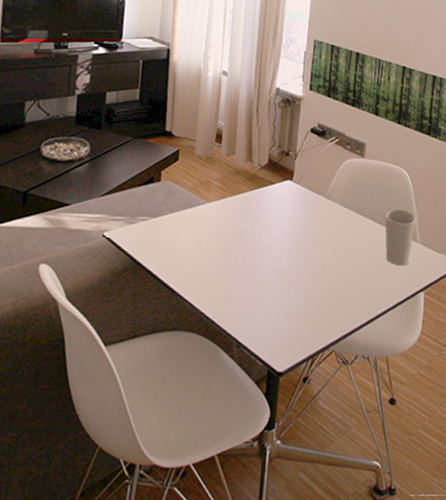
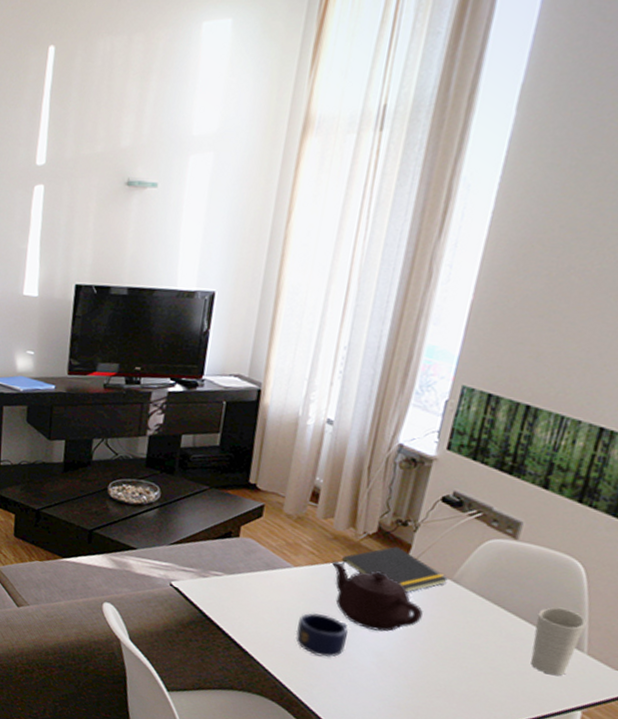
mug: none [213,243,255,283] -> present [295,613,348,658]
teapot: none [236,193,308,251] -> present [331,561,423,632]
notepad: none [244,174,323,213] -> present [341,546,449,593]

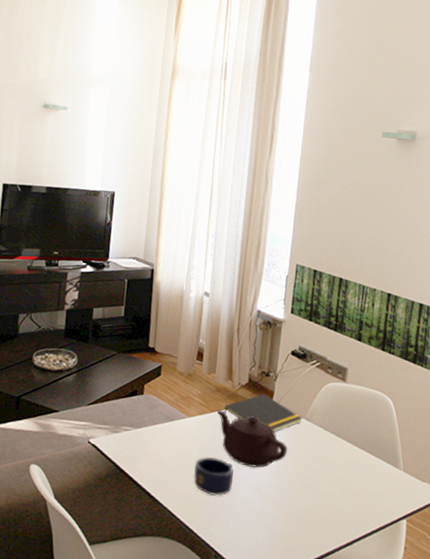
cup: present [531,607,587,676] -> none [366,434,399,492]

